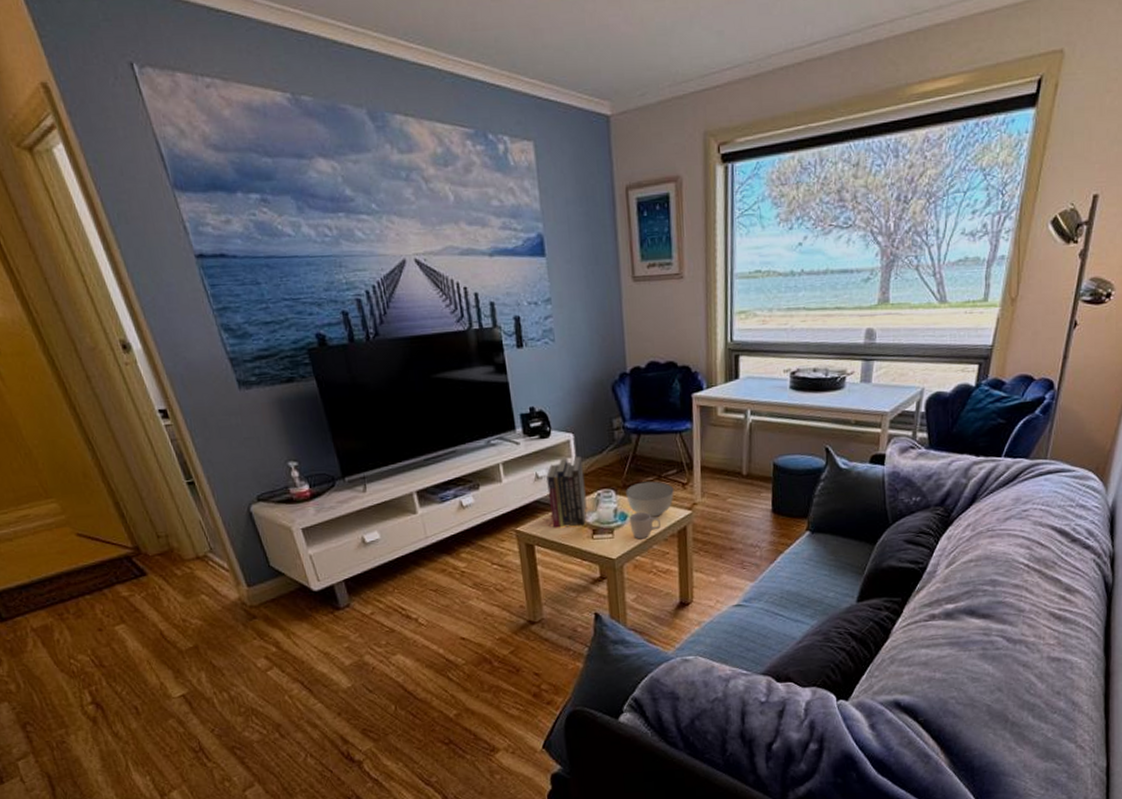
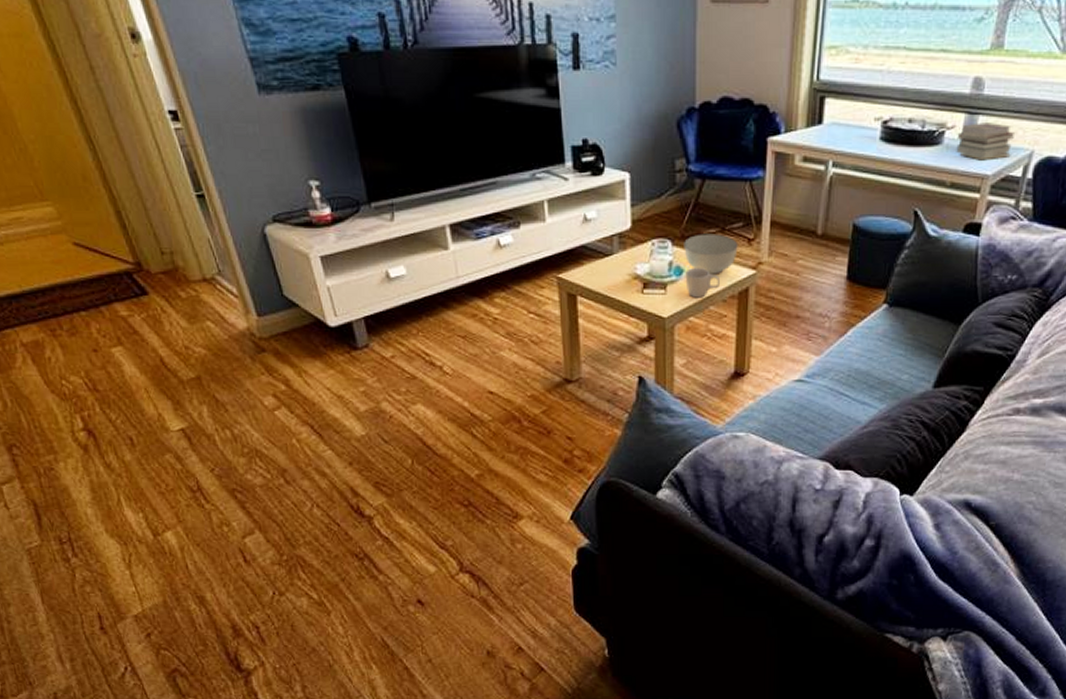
books: present [546,456,587,528] -> none [596,199,639,278]
books: none [856,366,906,400] -> present [956,123,1014,161]

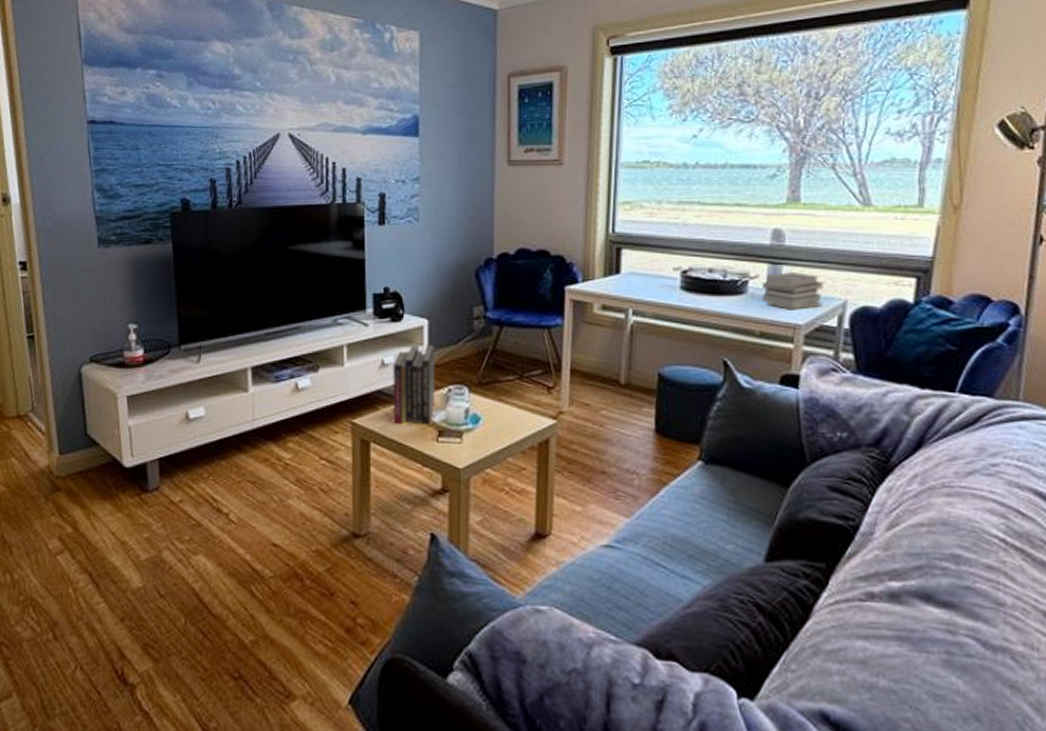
books: none [596,199,639,278] -> present [392,345,436,426]
bowl: present [684,233,738,276] -> none [481,380,537,425]
mug: present [685,267,720,298] -> none [482,415,518,448]

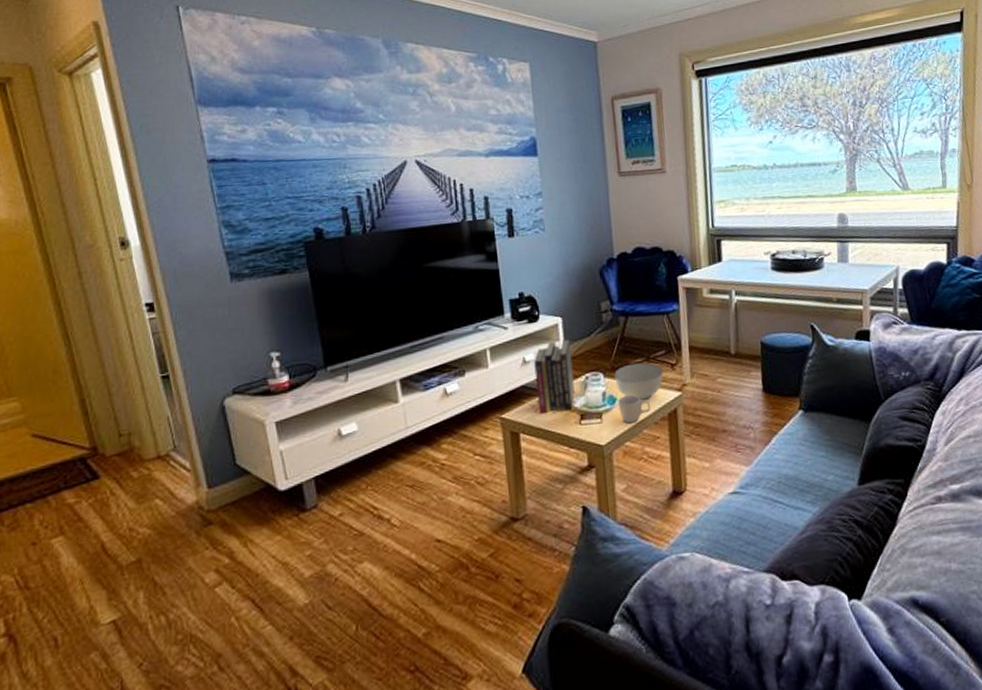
bowl: none [481,380,537,425] -> present [614,362,663,401]
mug: none [482,415,518,448] -> present [618,394,650,424]
books: present [761,272,823,310] -> none [834,247,881,279]

